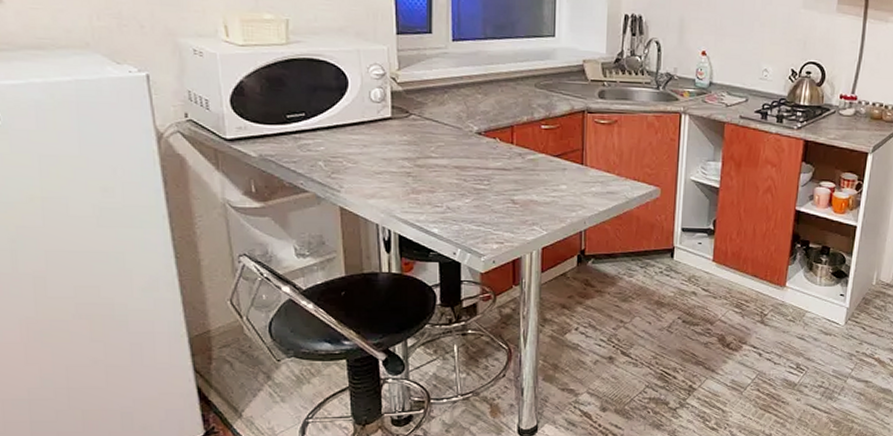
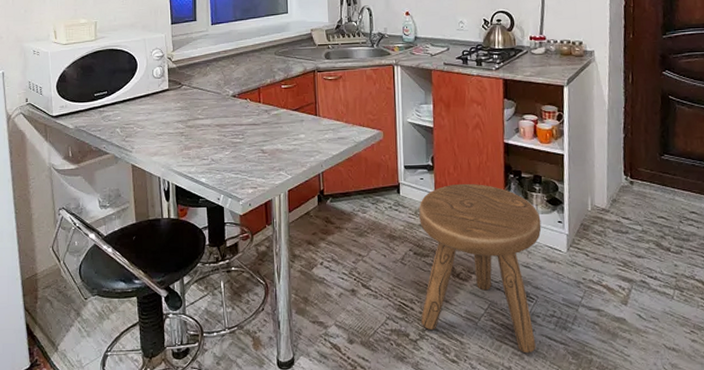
stool: none [683,250,823,421] -> present [419,183,542,353]

